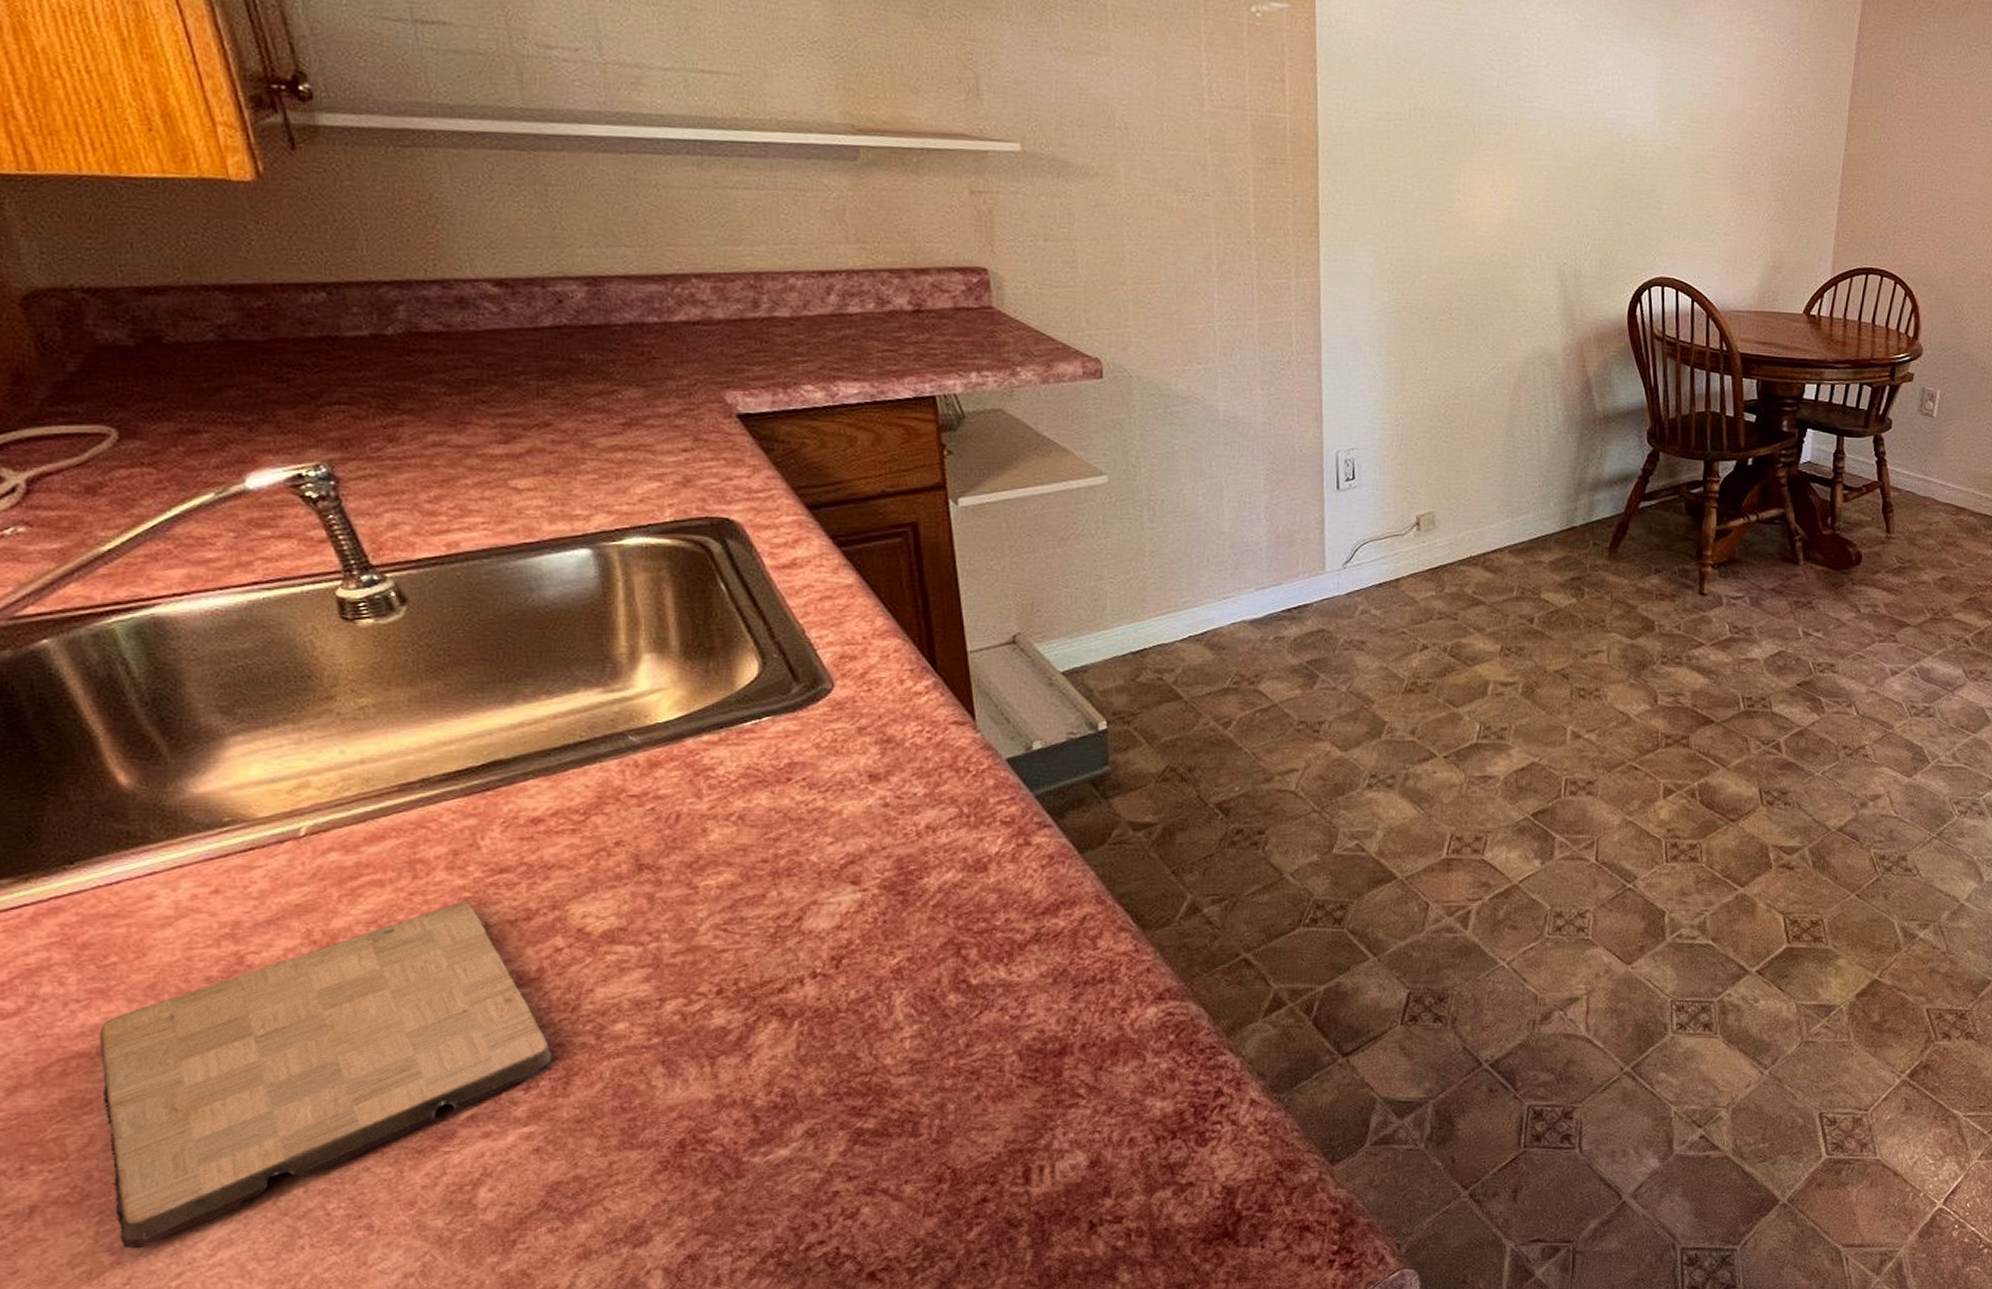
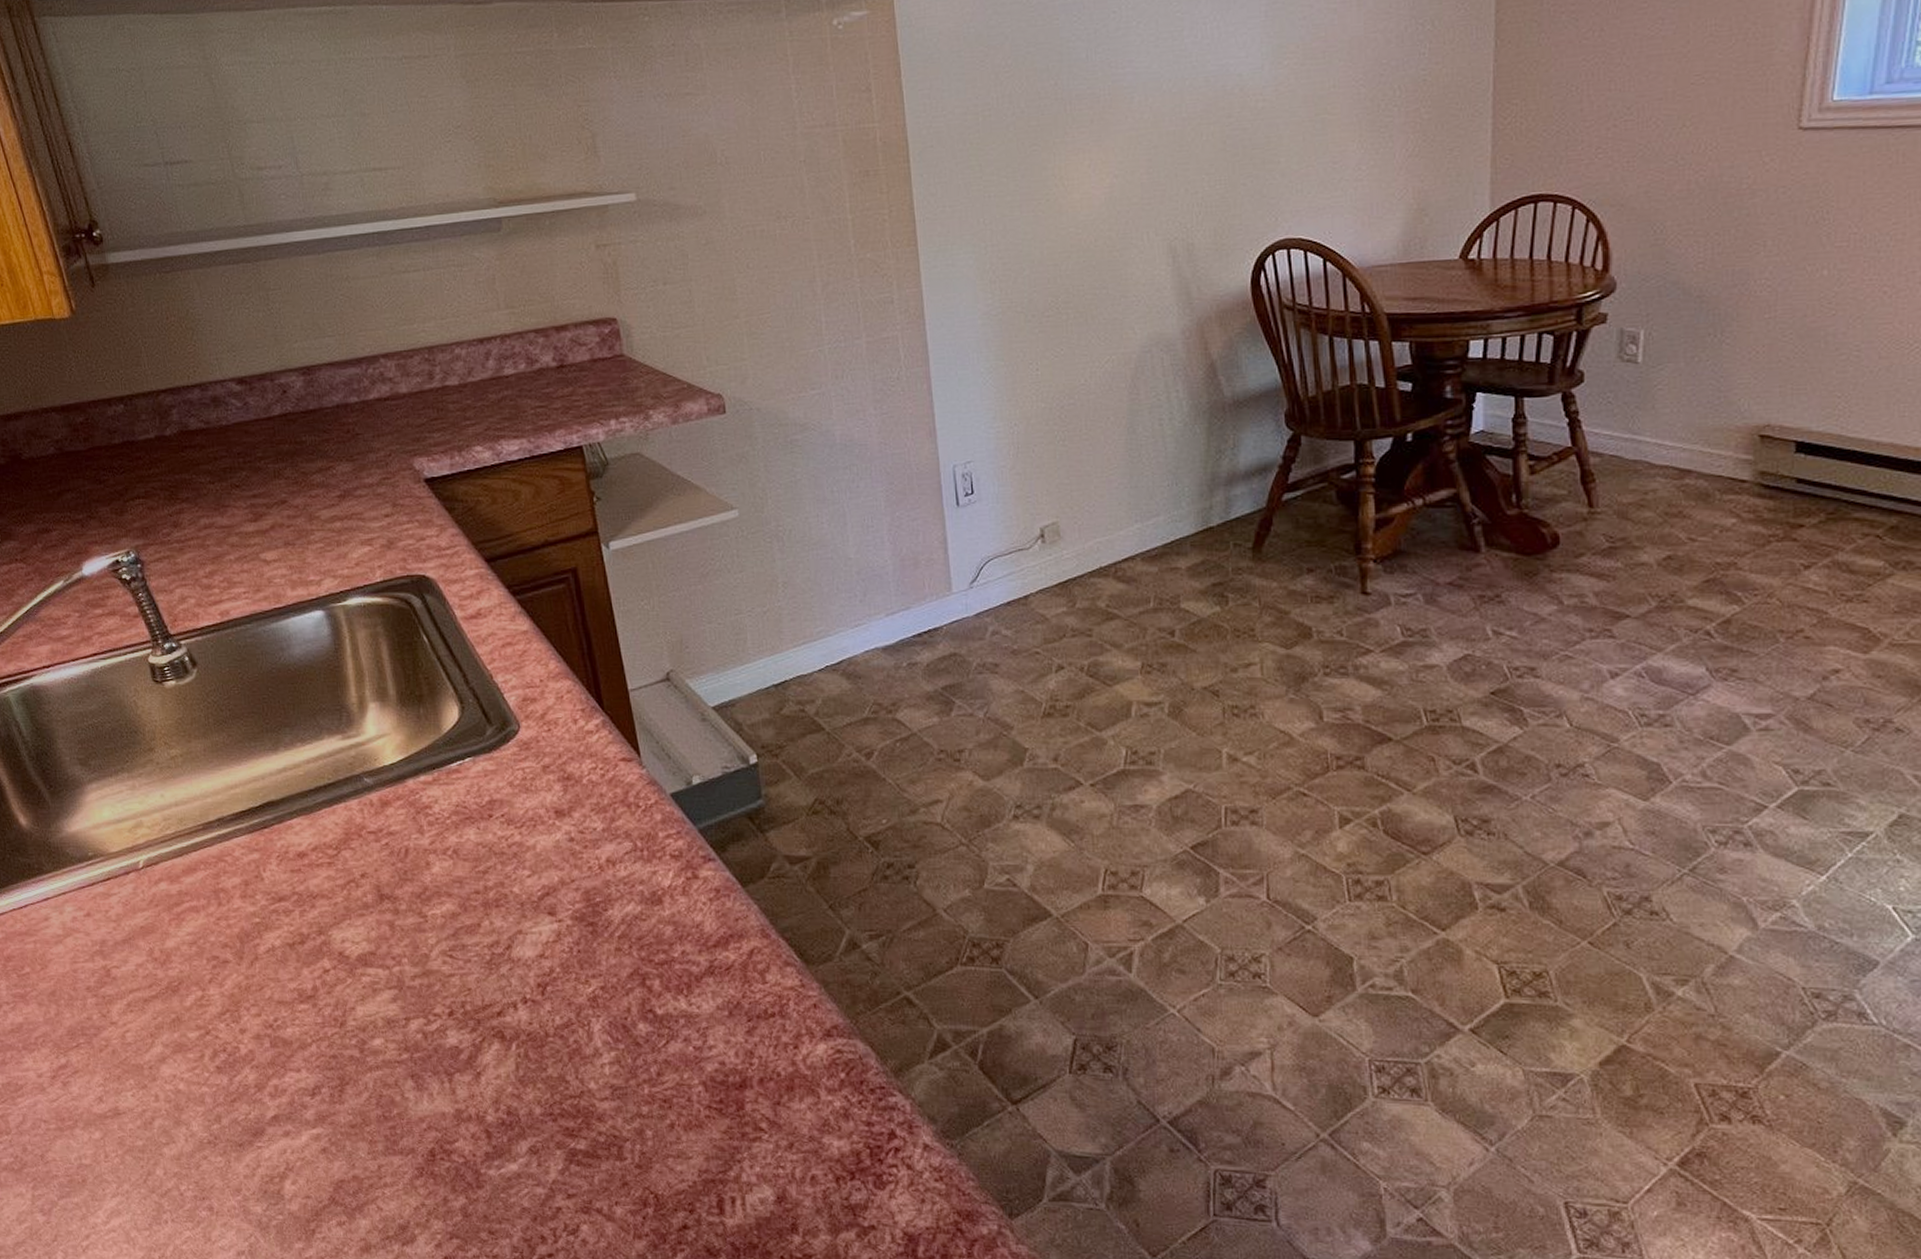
cutting board: present [99,903,554,1249] -> none [23,927,330,1212]

